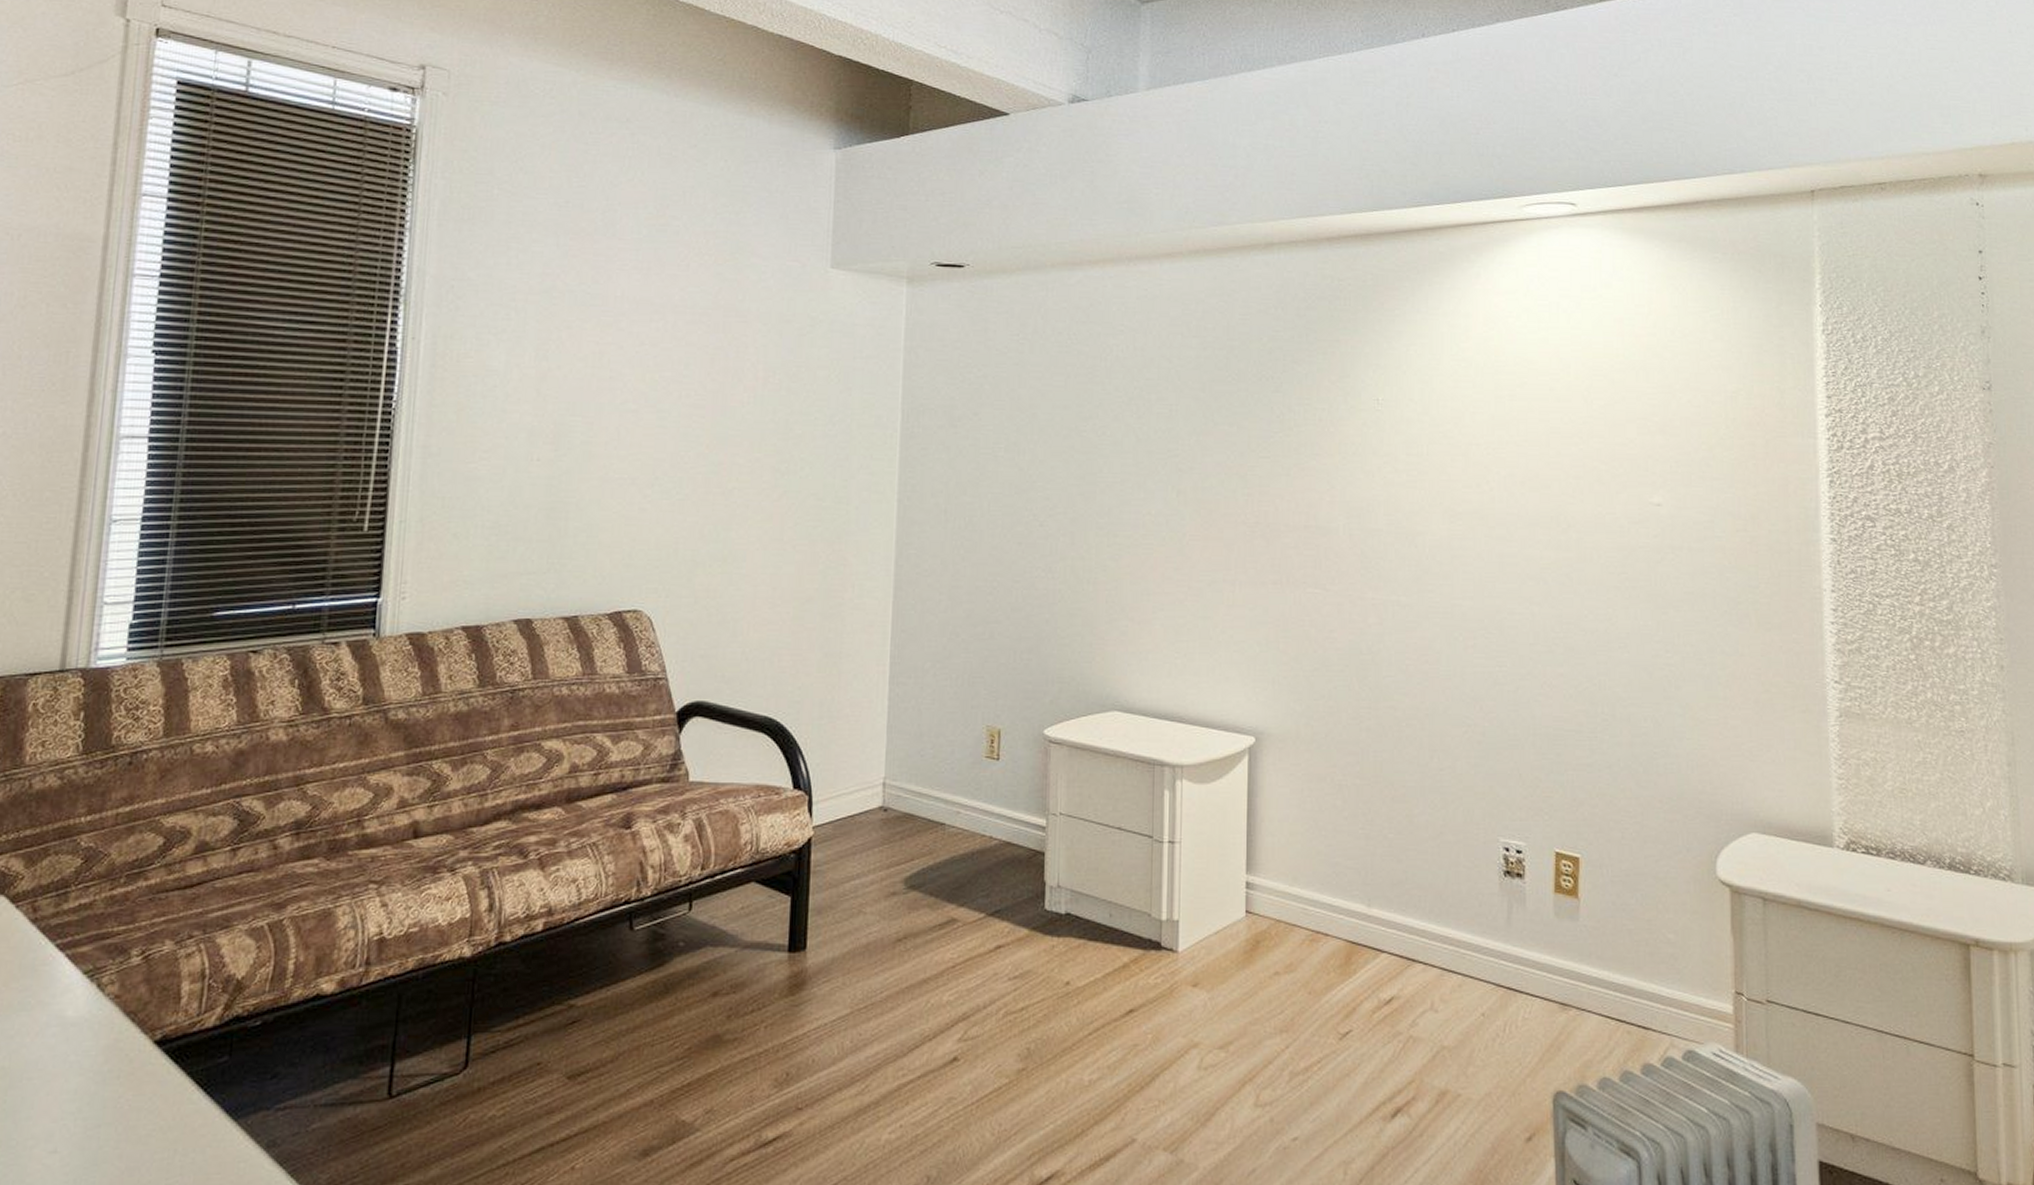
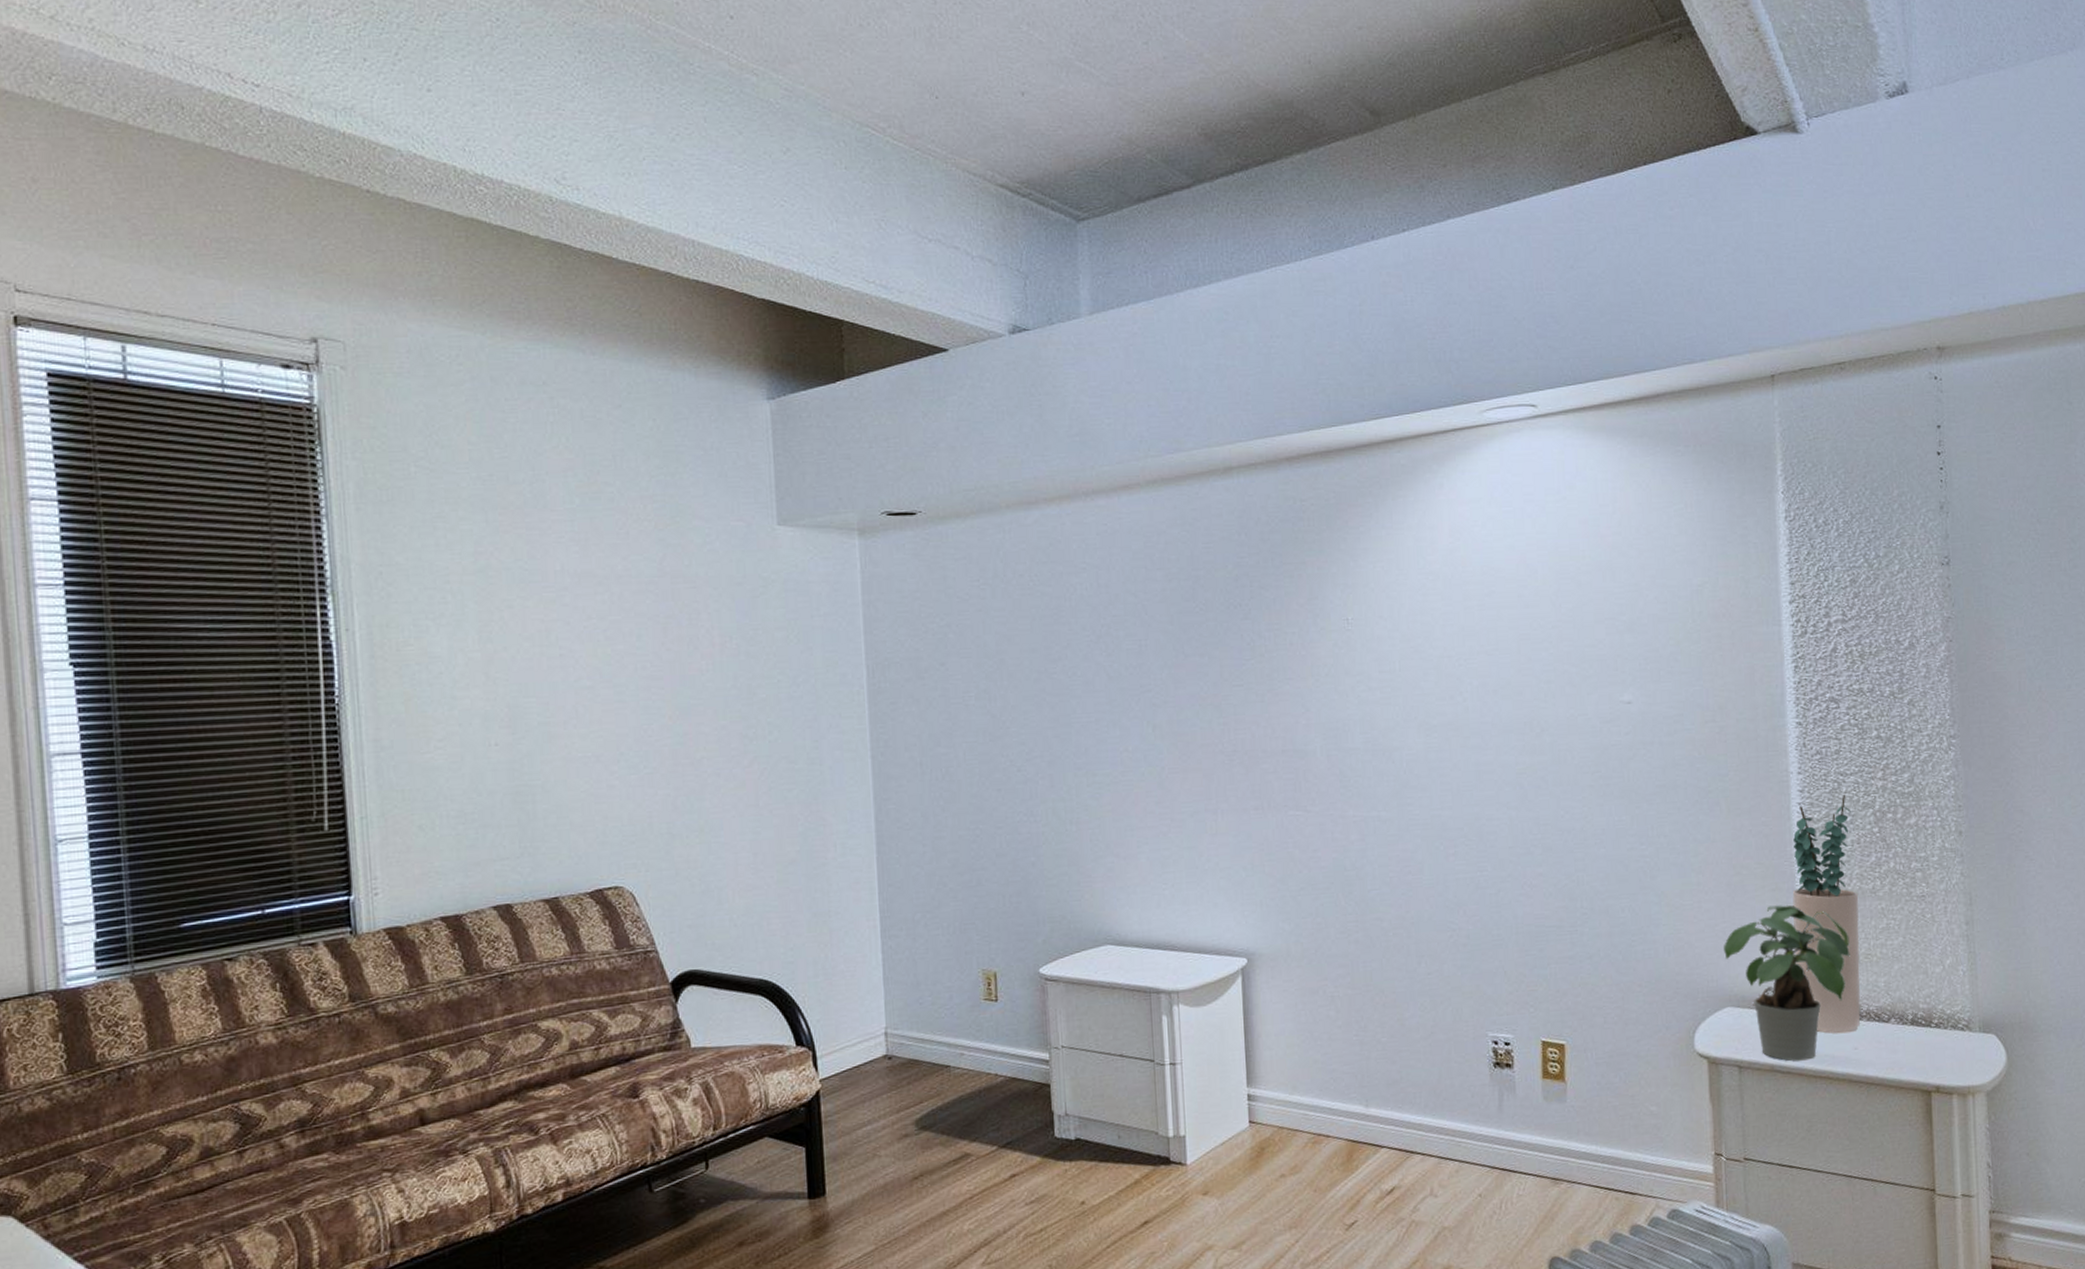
potted plant: none [1749,728,1885,898] -> present [1723,905,1851,1061]
vase: none [1823,618,1895,872] -> present [1792,795,1861,1034]

